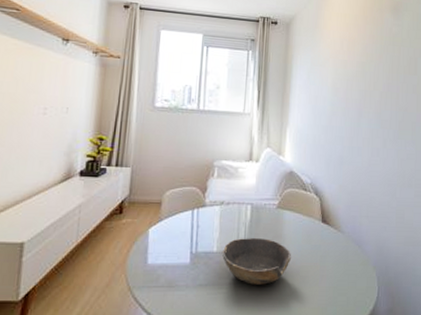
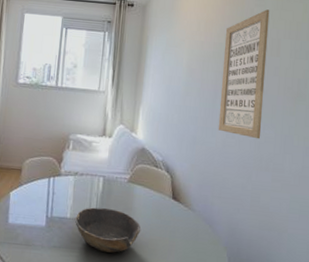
wall art: none [363,29,407,156] -> present [218,9,270,139]

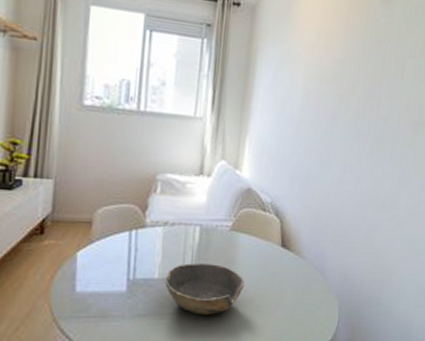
wall art: present [218,9,270,139] -> none [334,21,397,174]

